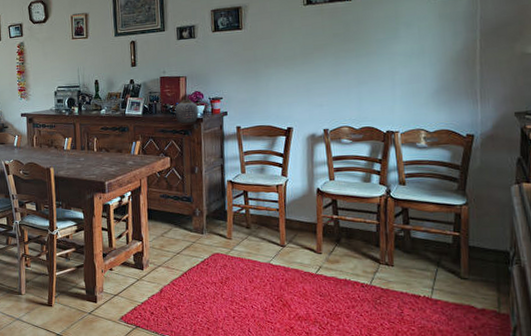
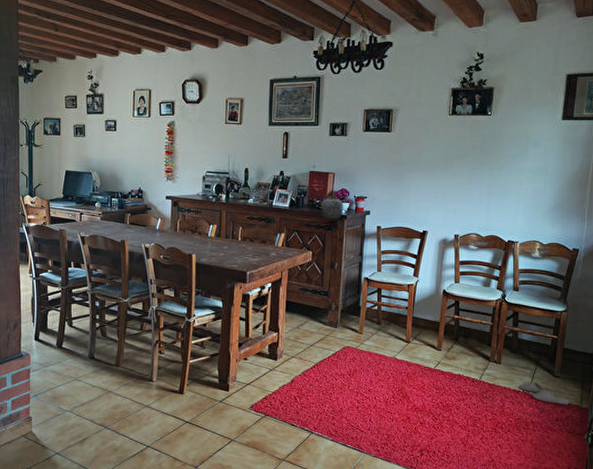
slippers: none [418,286,484,311] -> present [518,383,569,405]

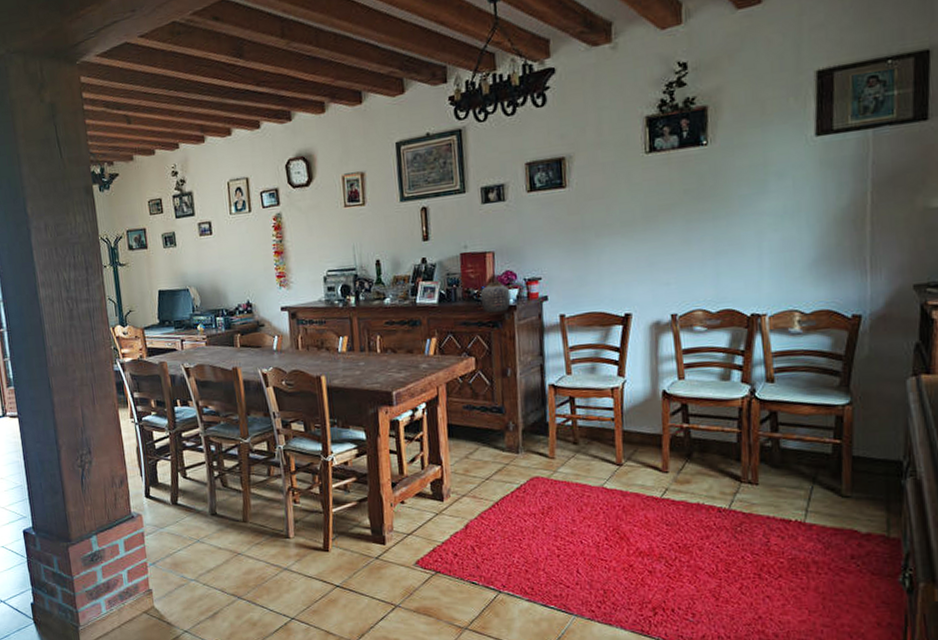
slippers: present [518,383,569,405] -> none [788,507,870,537]

